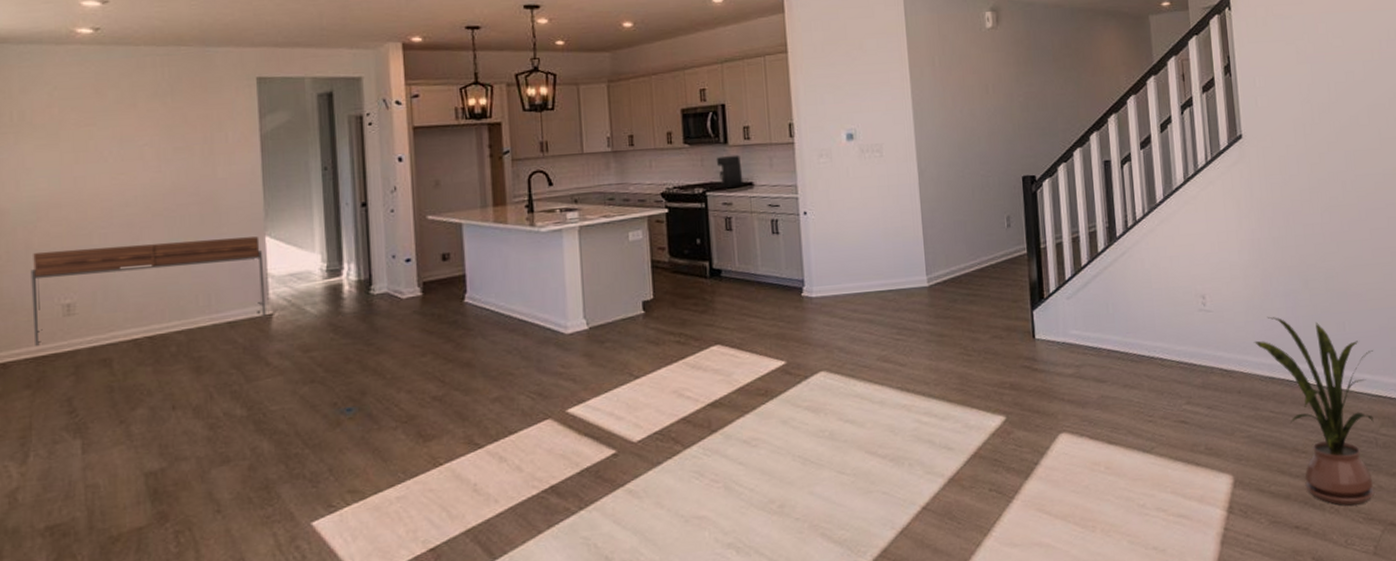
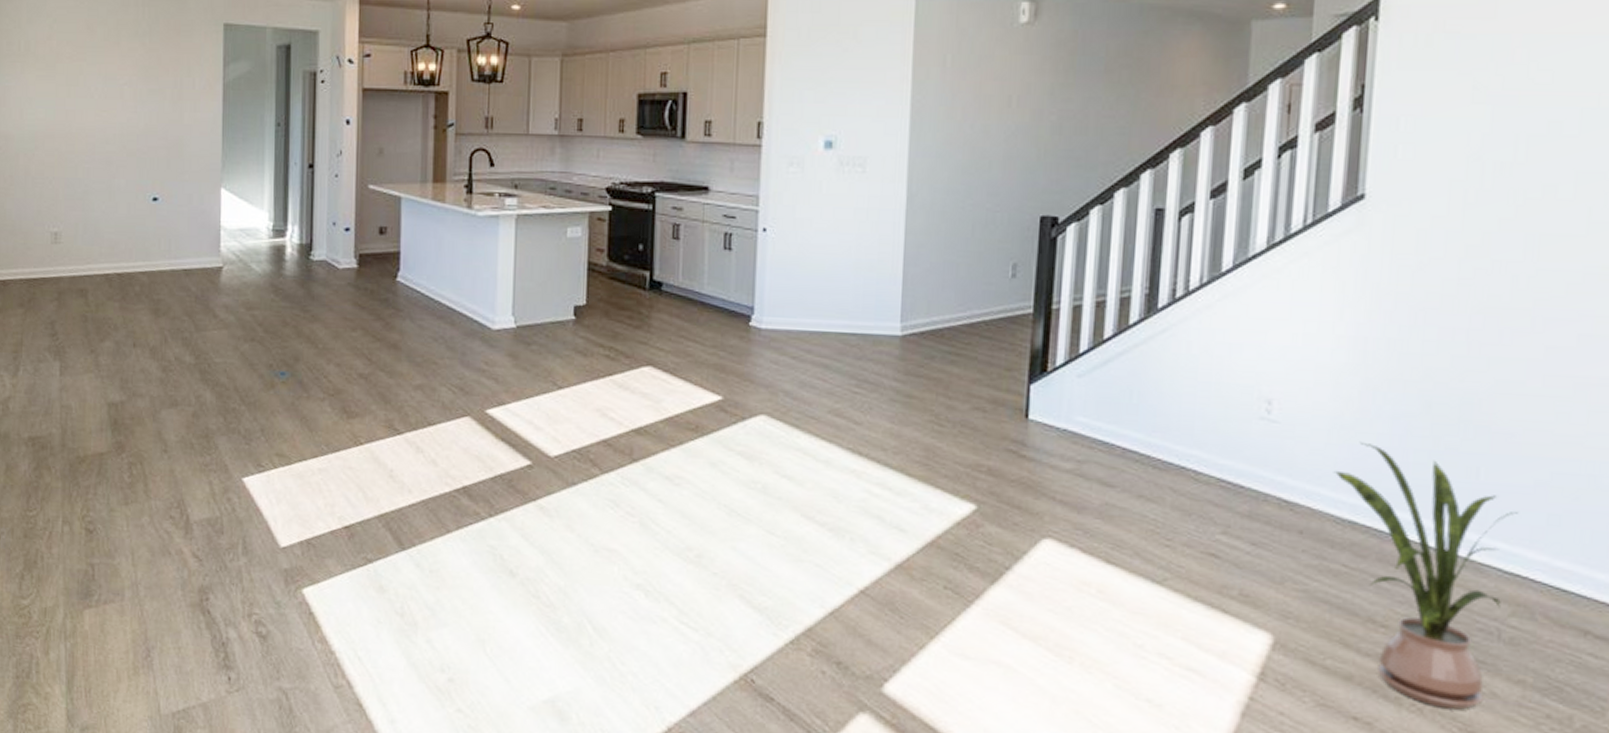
console table: present [30,236,266,346] -> none [27,179,218,268]
coffee maker: present [716,154,744,189] -> none [667,152,698,191]

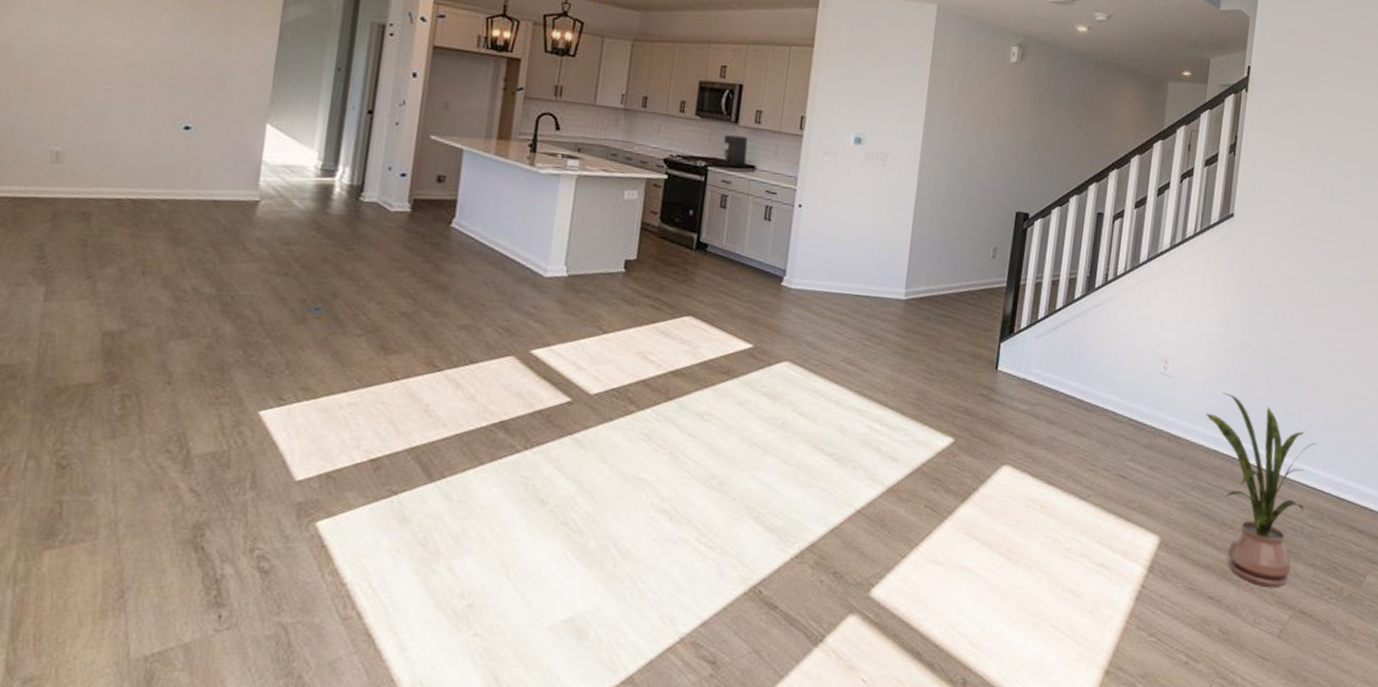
coffee maker: none [667,152,698,191] -> present [719,134,748,168]

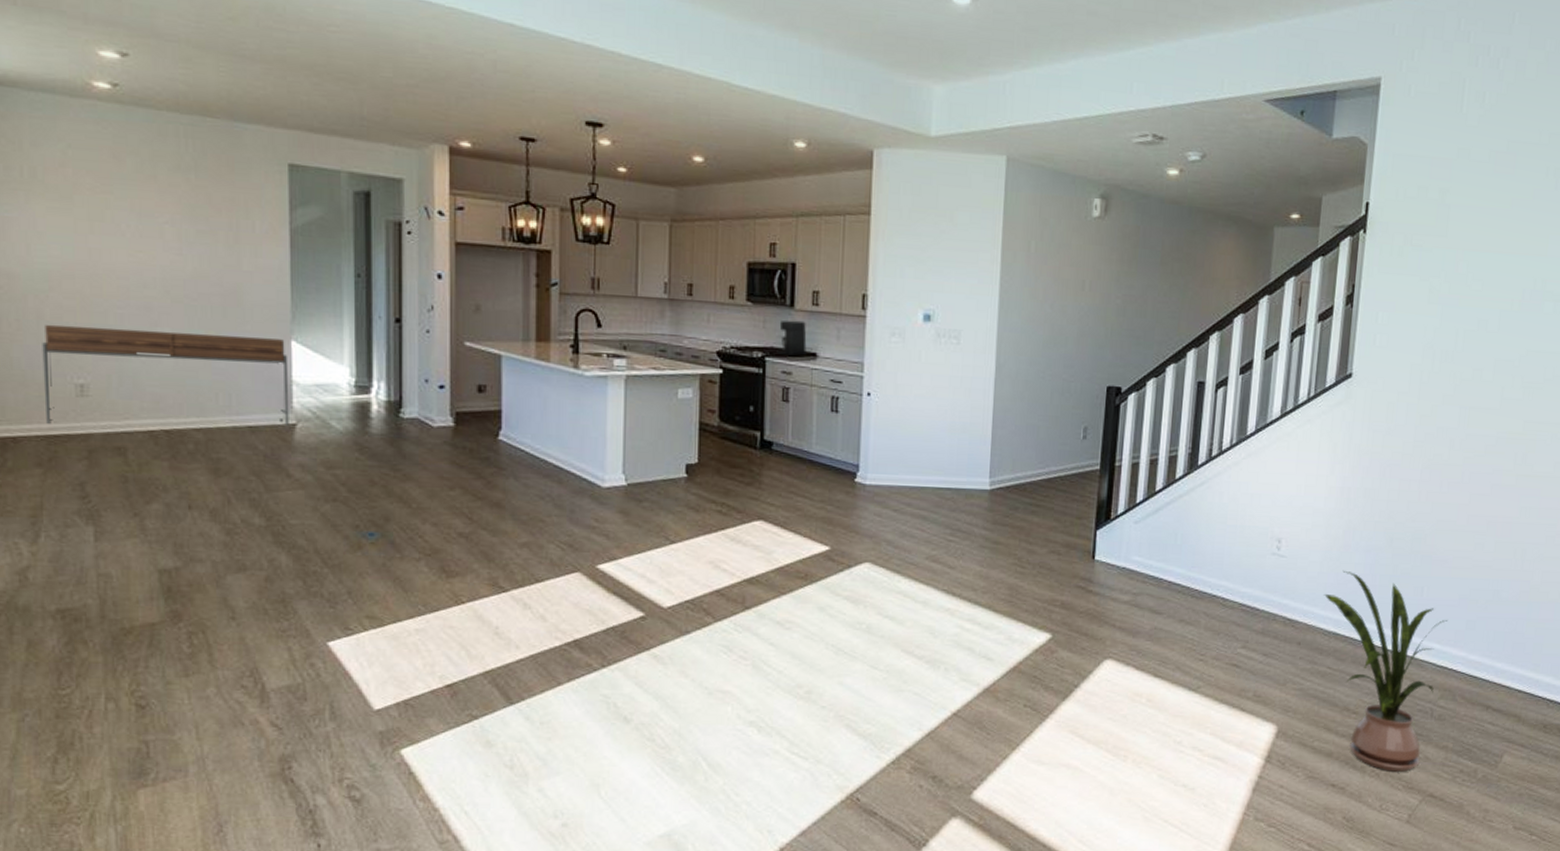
console table: none [17,94,261,202] -> present [42,324,289,425]

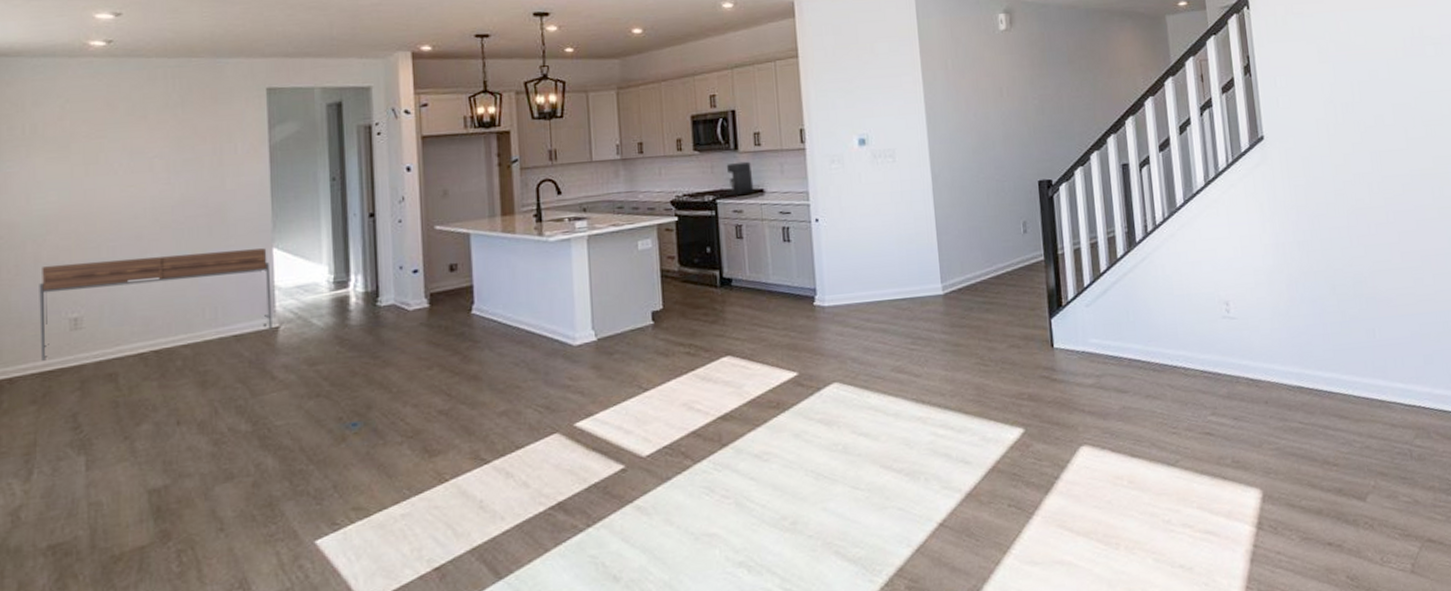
house plant: present [1323,570,1447,772] -> none [1280,323,1411,521]

